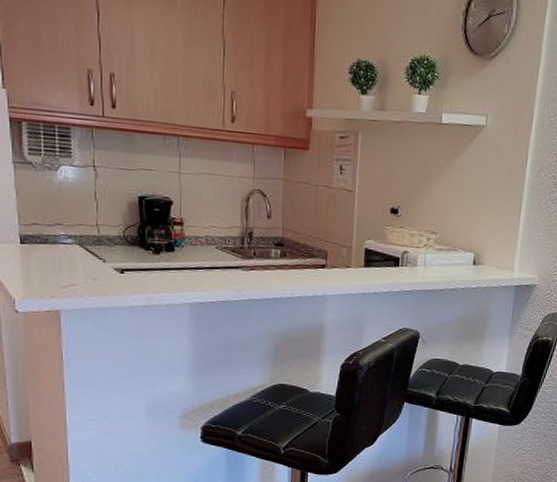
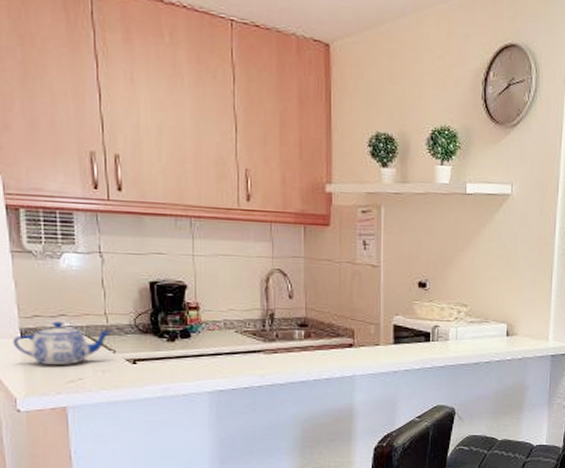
teapot: none [12,229,102,271] -> present [12,321,112,365]

